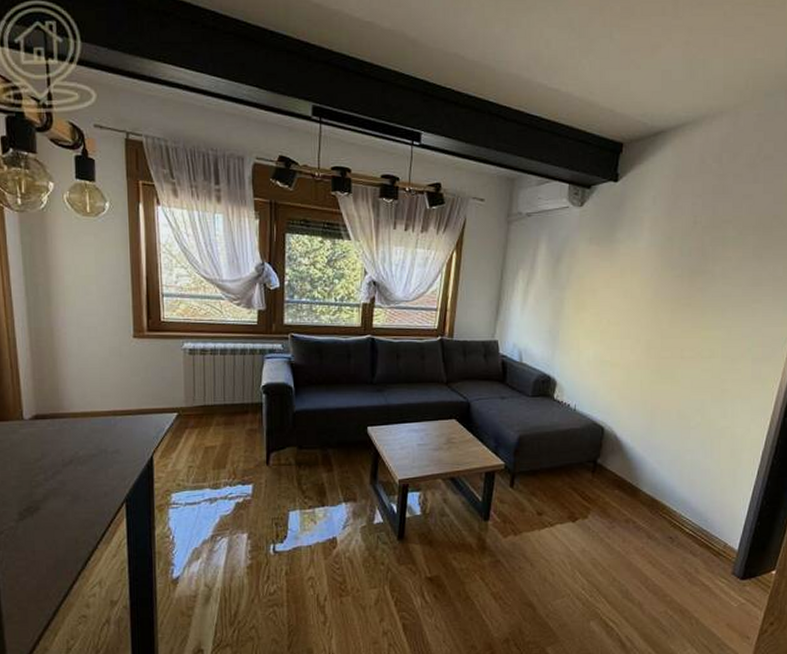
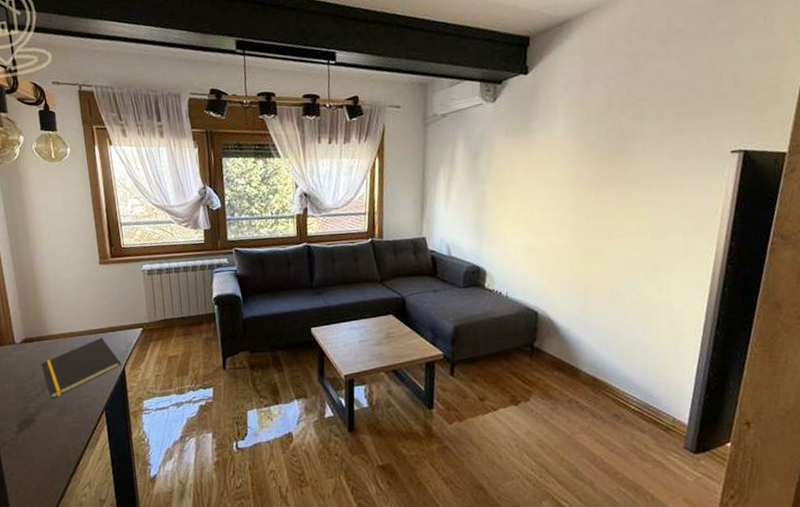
notepad: none [53,420,150,486] -> present [41,338,122,399]

